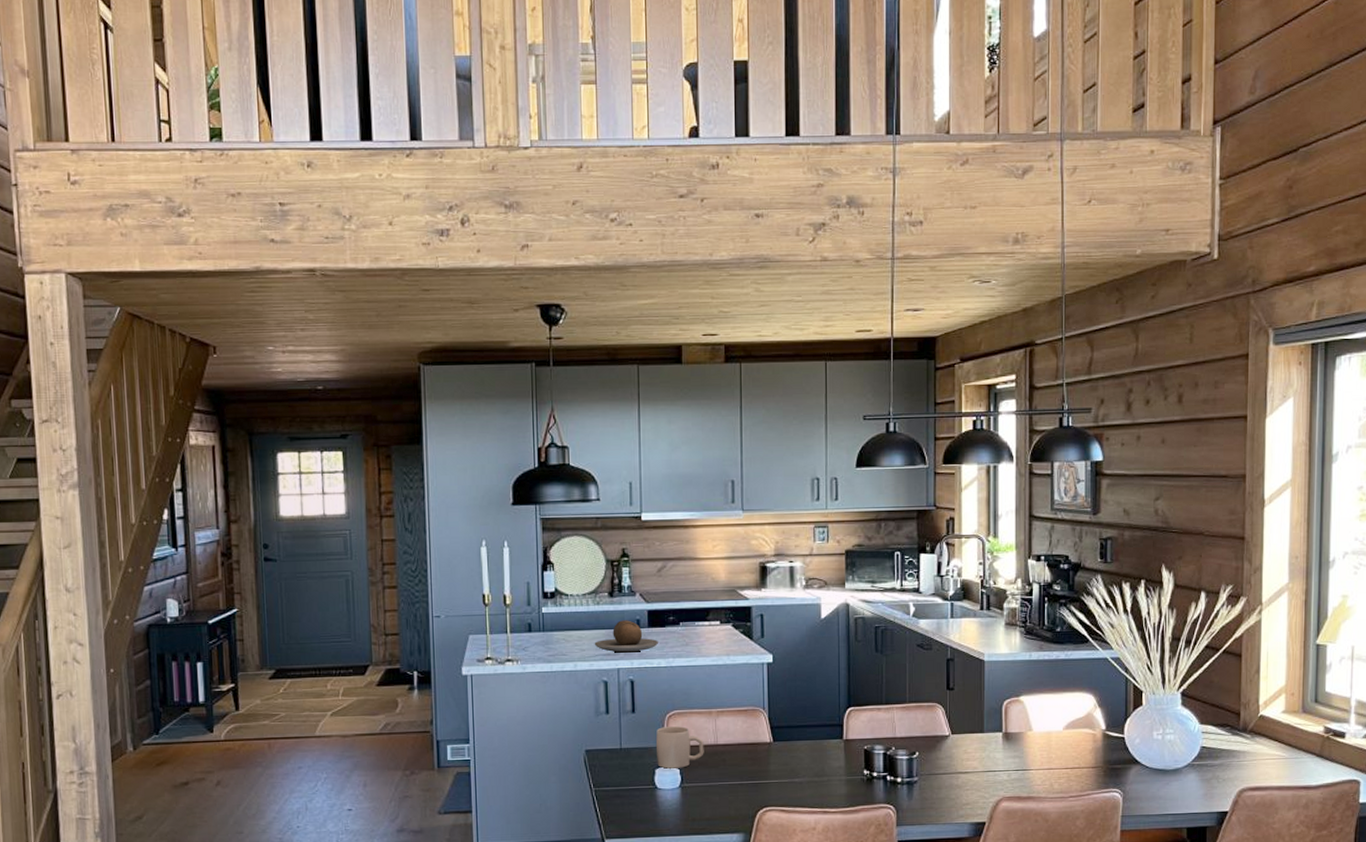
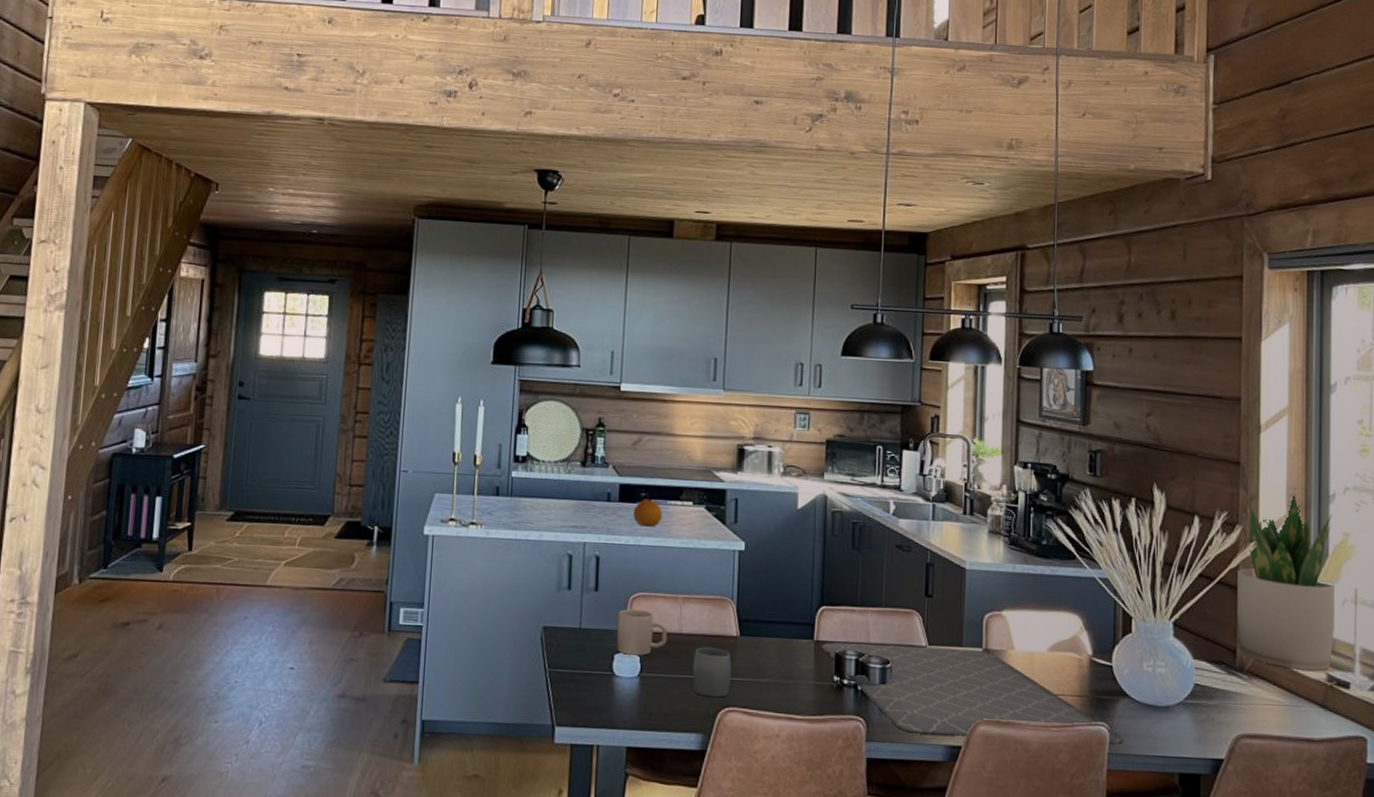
bread: present [594,620,658,654] -> none [562,492,628,528]
fruit: none [663,622,691,649] -> present [633,499,662,527]
mug: none [731,755,768,800] -> present [692,647,732,698]
placemat: none [850,734,1135,815] -> present [821,641,1123,745]
planter: none [1241,562,1333,725] -> present [1237,494,1334,671]

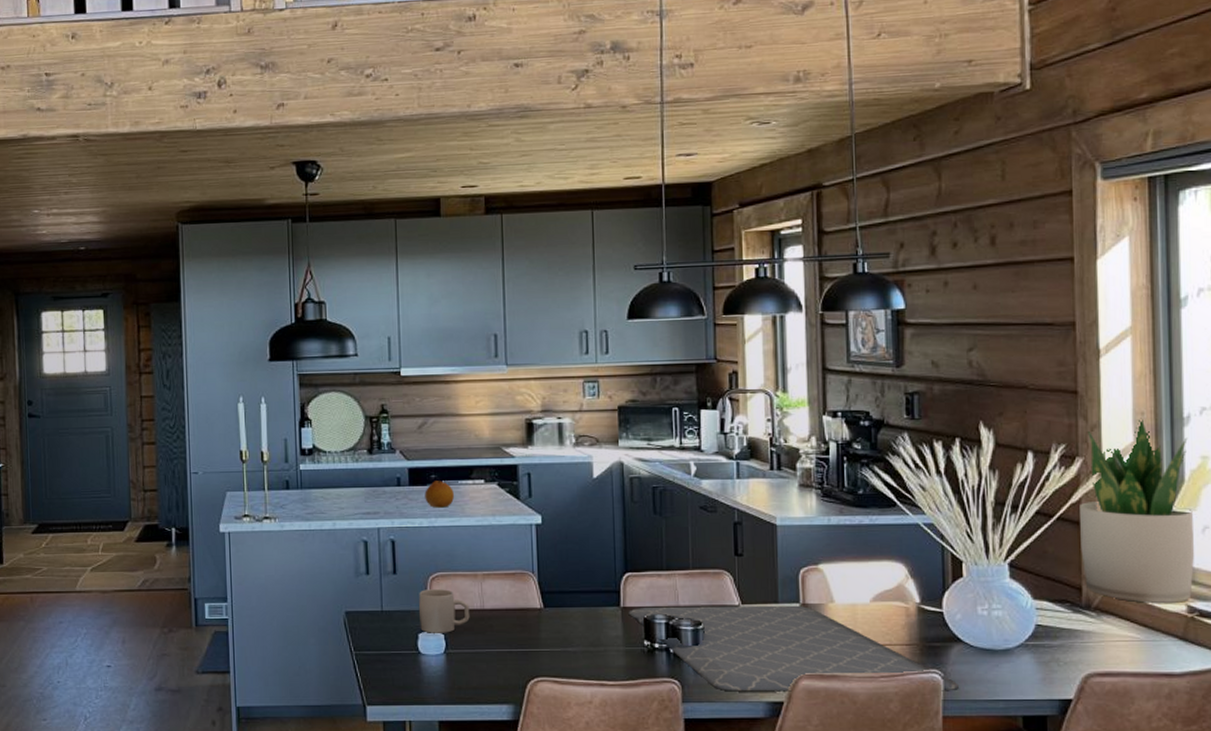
mug: present [692,647,732,698] -> none [498,621,539,669]

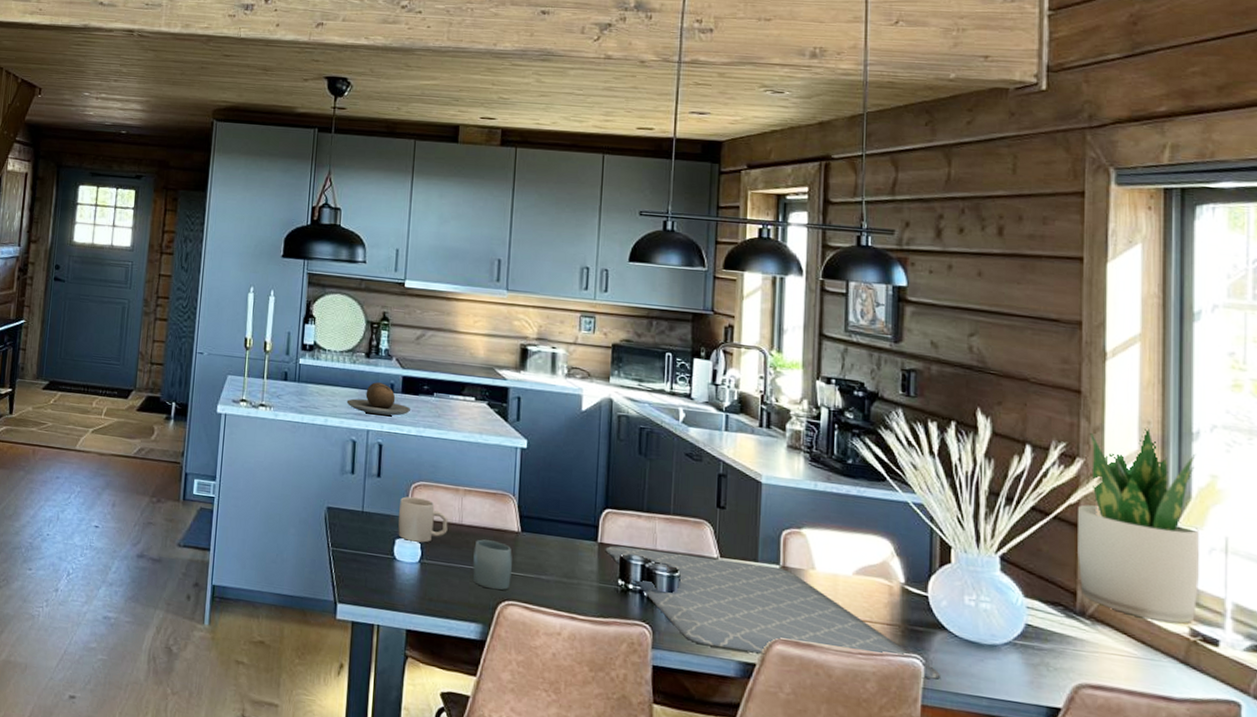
bread: none [353,478,420,513] -> present [346,382,410,417]
fruit: present [424,481,454,508] -> none [415,392,444,420]
mug: none [498,621,539,669] -> present [472,539,513,591]

